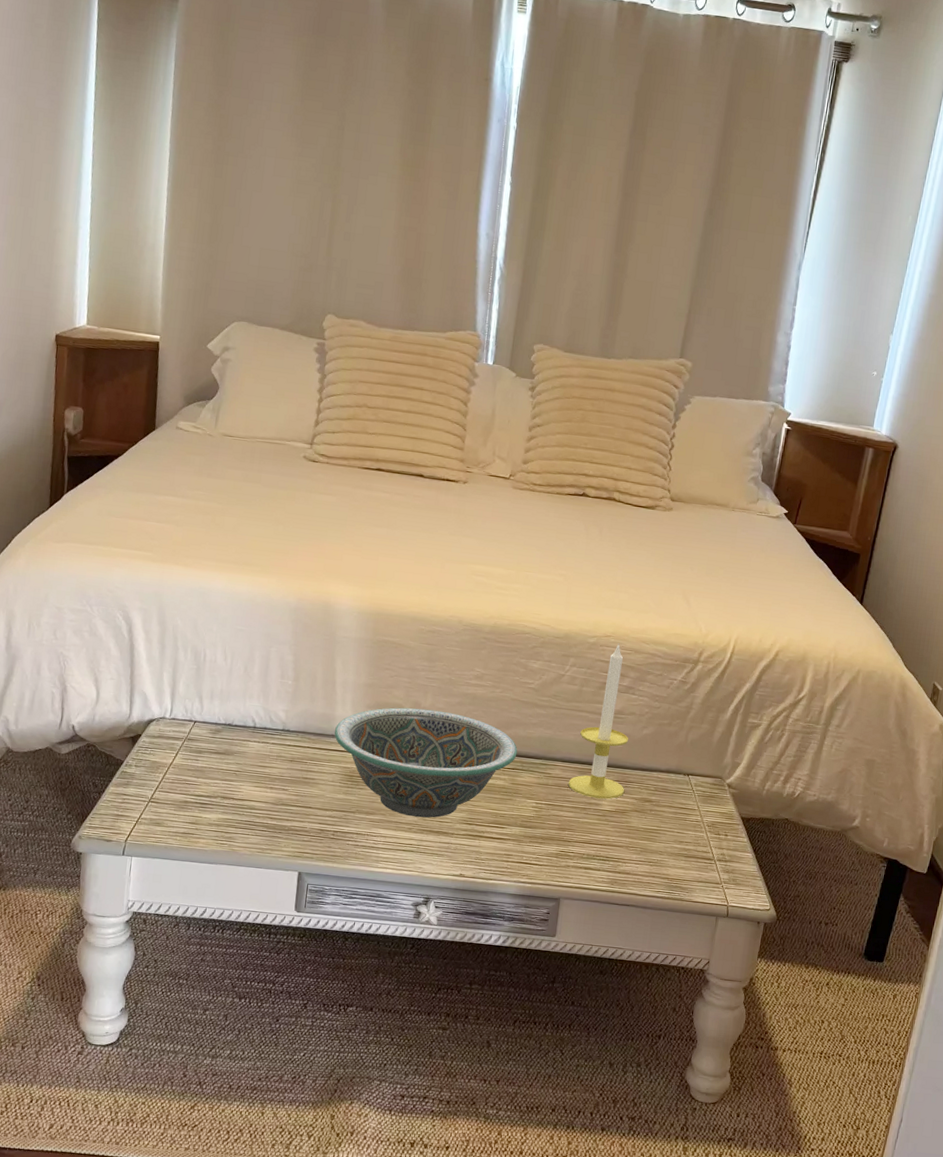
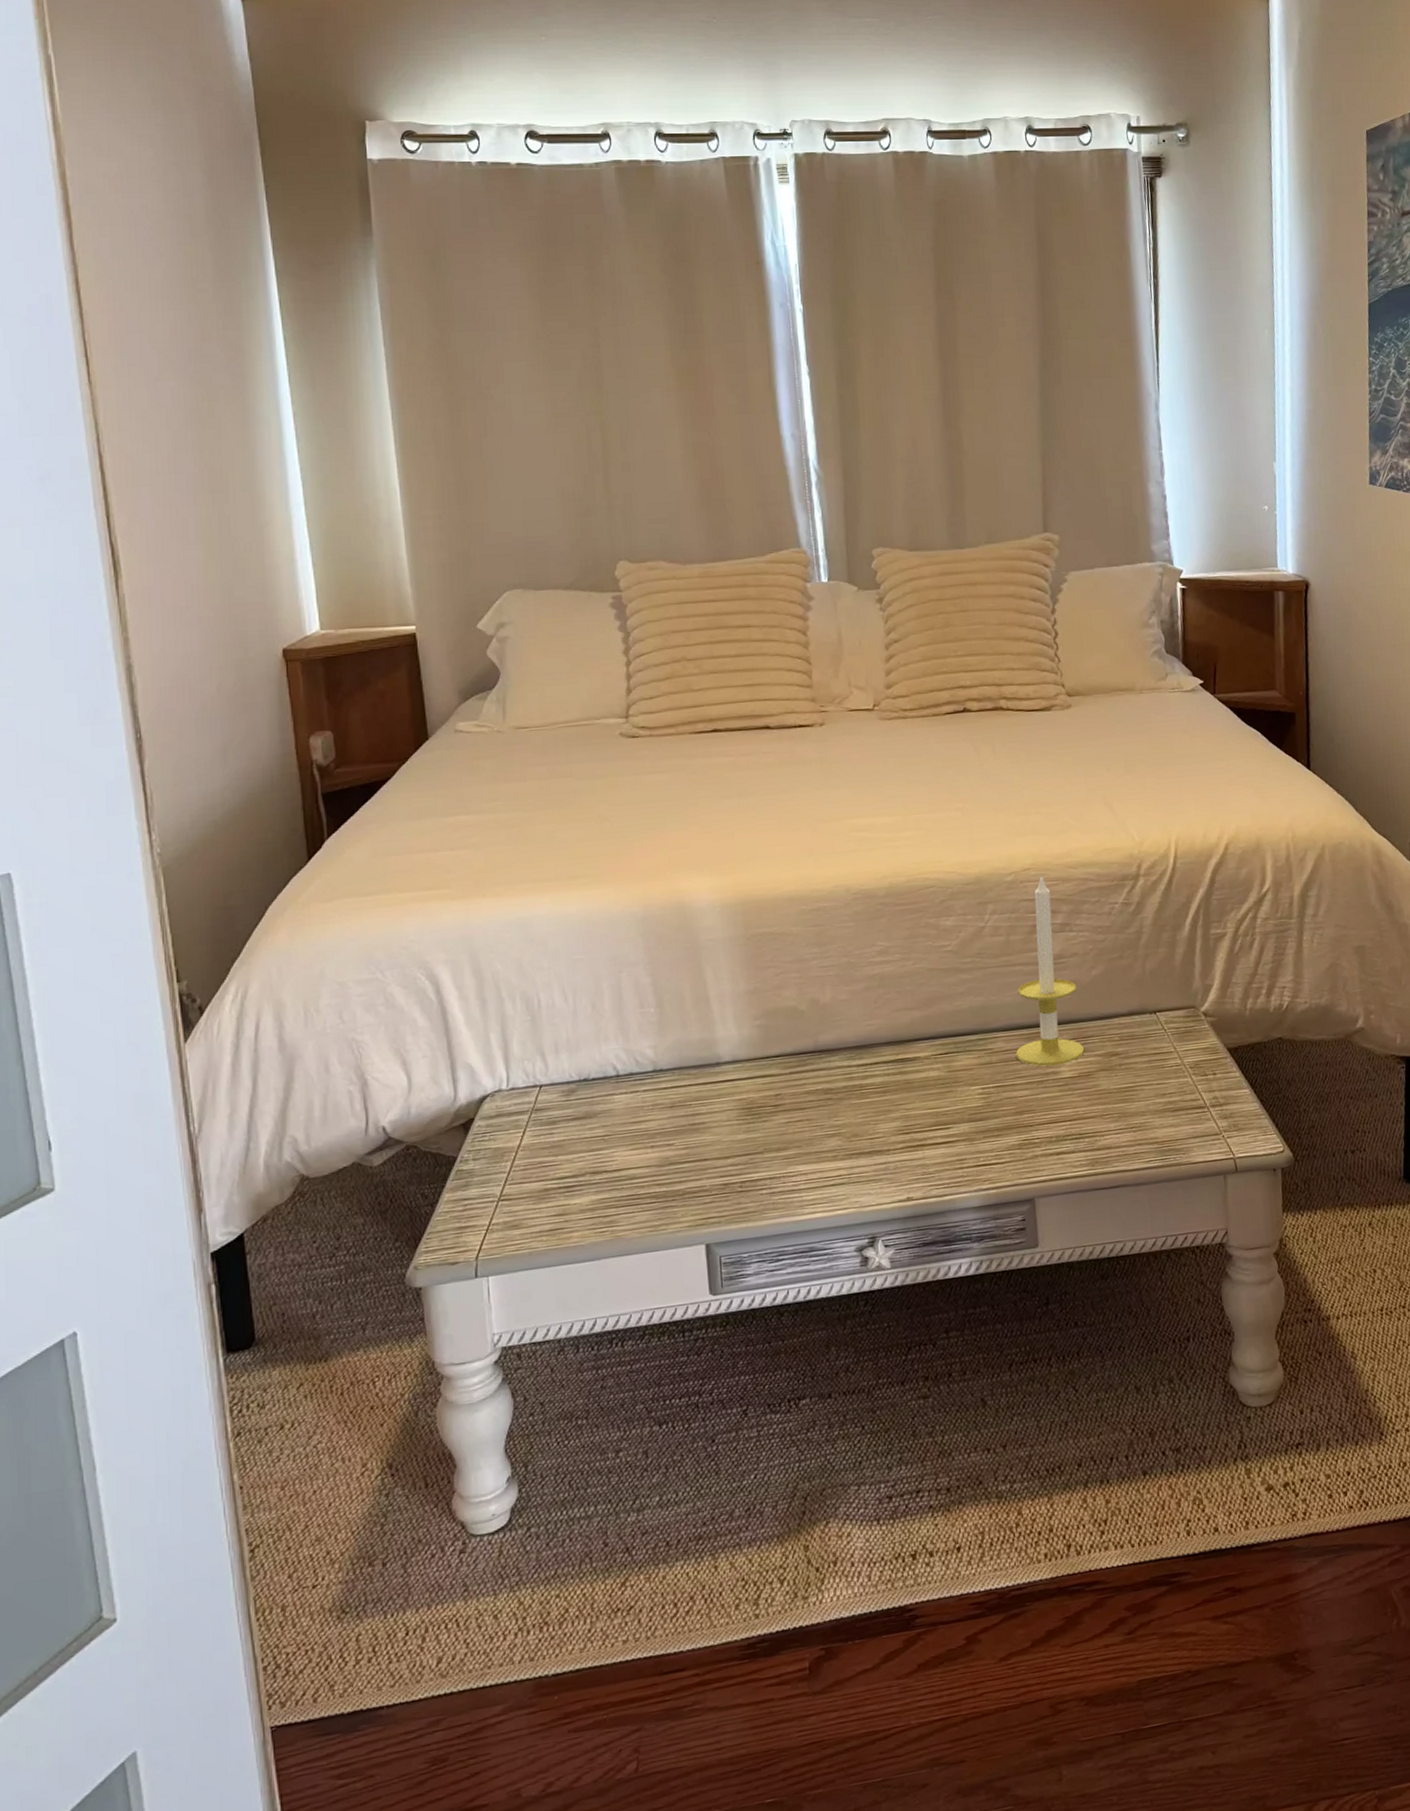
decorative bowl: present [334,707,518,818] -> none [719,1002,948,1142]

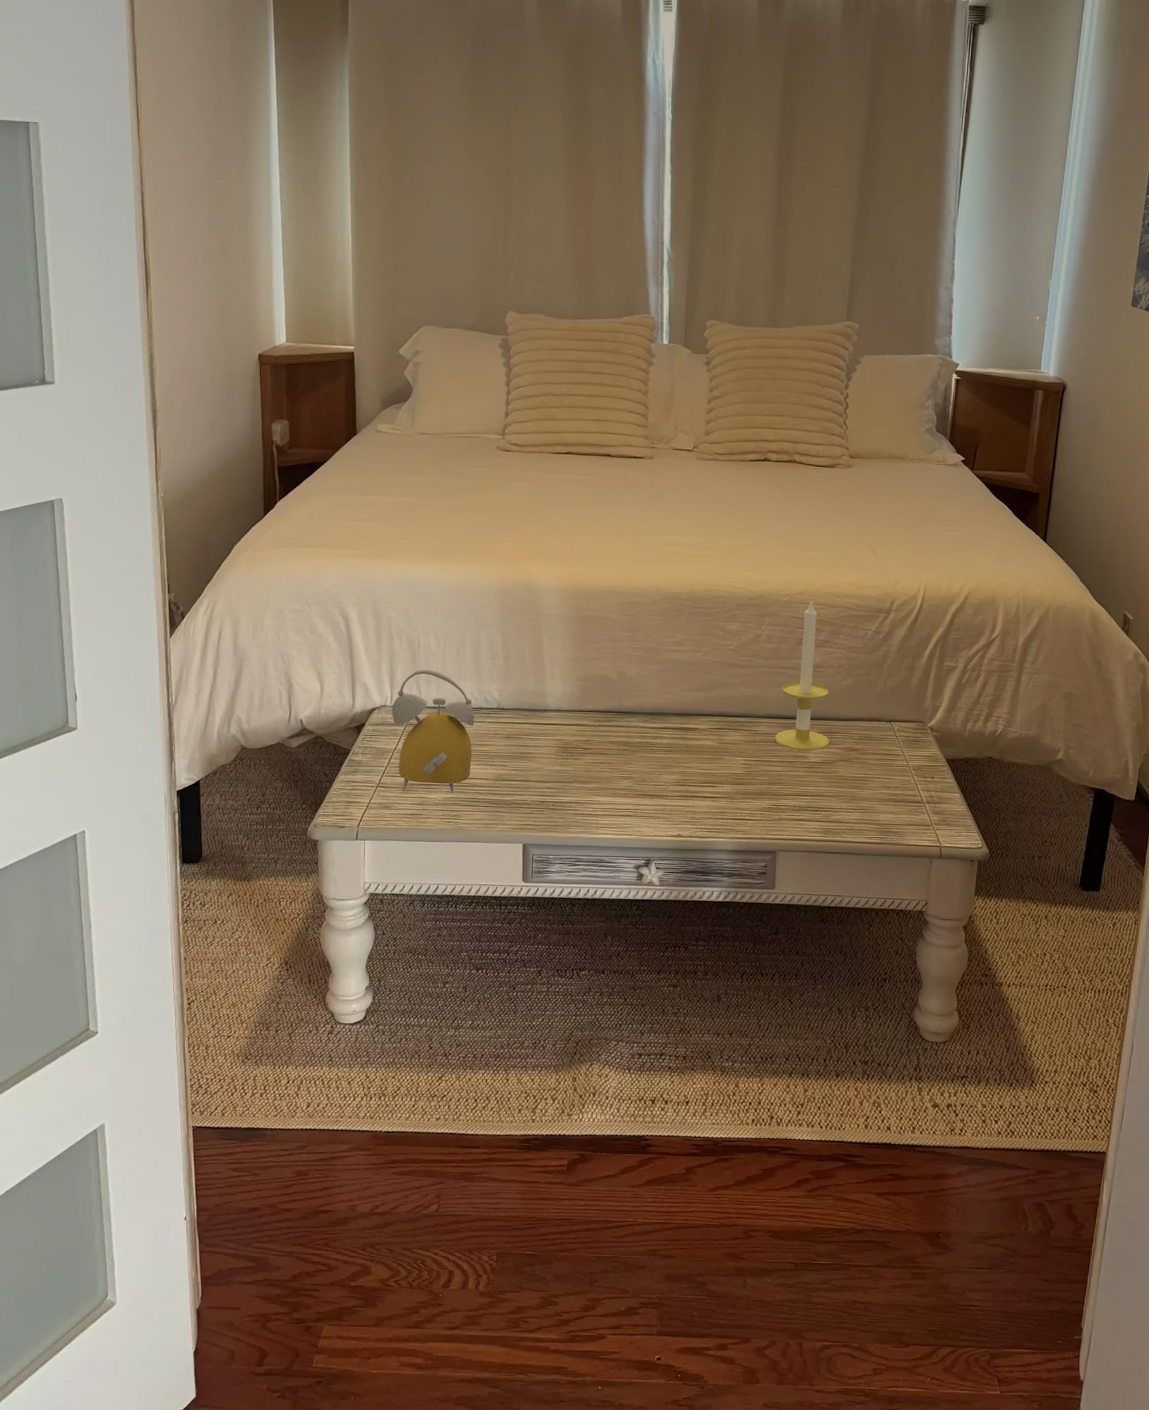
alarm clock: none [509,1033,626,1201] -> present [391,669,475,793]

